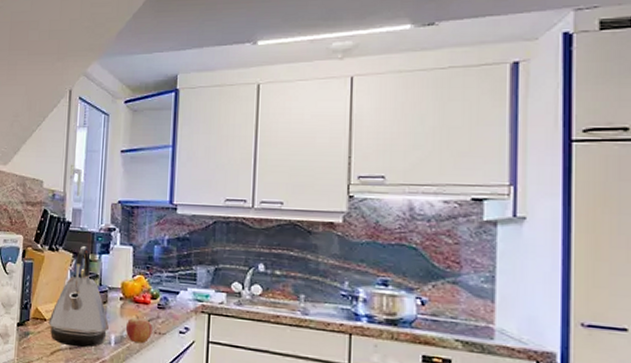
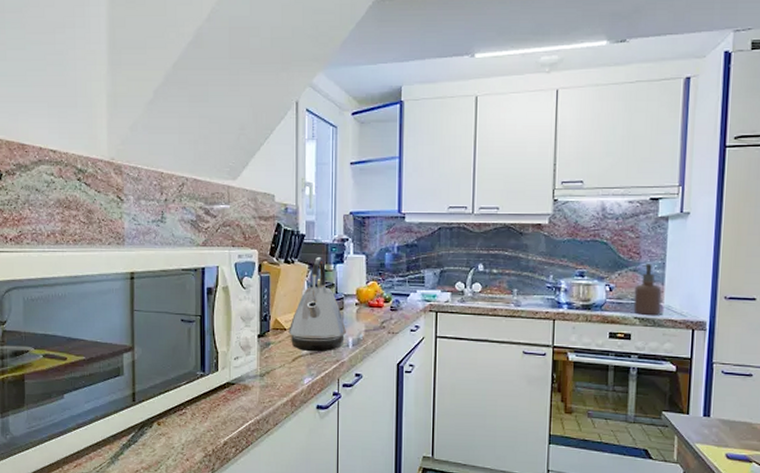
fruit: present [125,315,152,344] -> none [361,318,386,344]
soap dispenser: none [454,276,492,341] -> present [633,264,662,316]

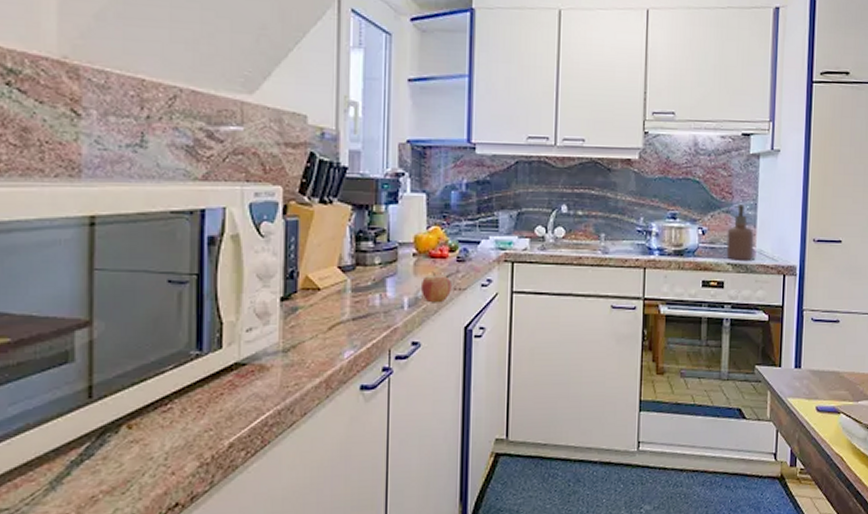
kettle: present [288,257,346,352] -> none [323,196,400,317]
fruit: none [361,318,386,344] -> present [420,271,451,303]

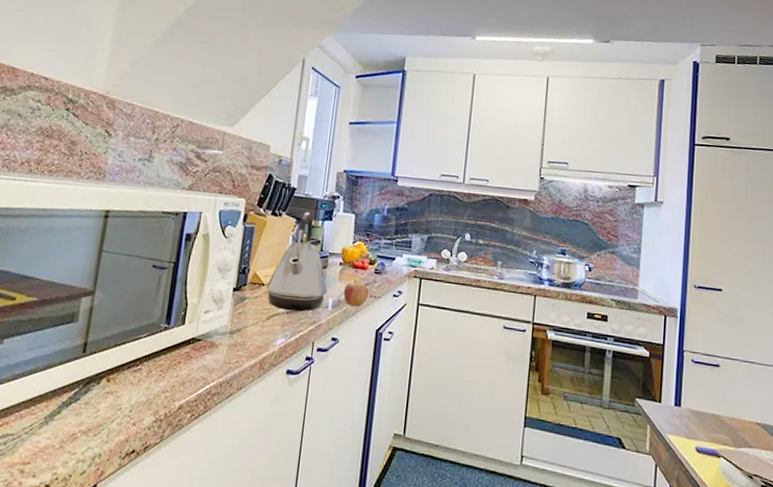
kettle: none [323,196,400,317] -> present [266,212,327,312]
soap dispenser: present [726,205,754,262] -> none [610,247,637,300]

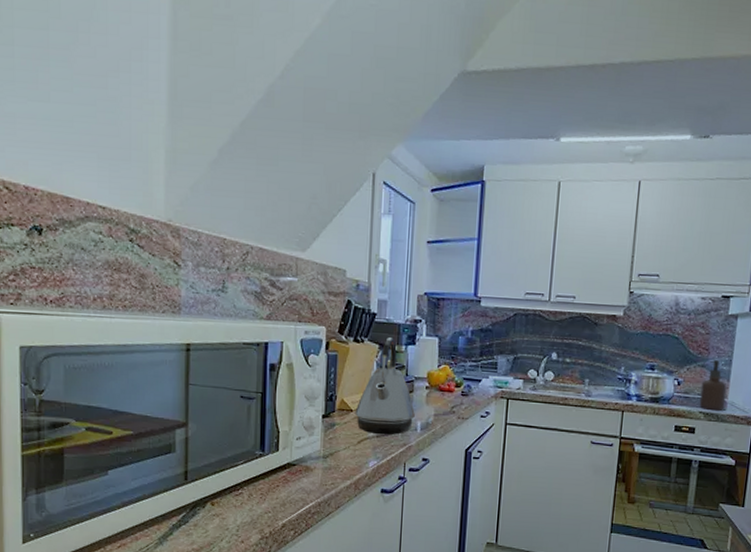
fruit: present [343,279,369,307] -> none [431,402,456,429]
soap dispenser: none [610,247,637,300] -> present [699,360,727,412]

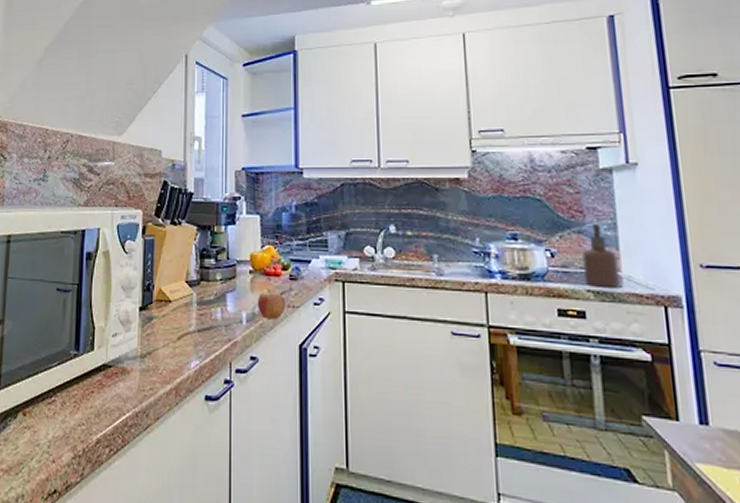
kettle: present [355,338,415,435] -> none [174,218,239,329]
fruit: none [431,402,456,429] -> present [257,288,285,320]

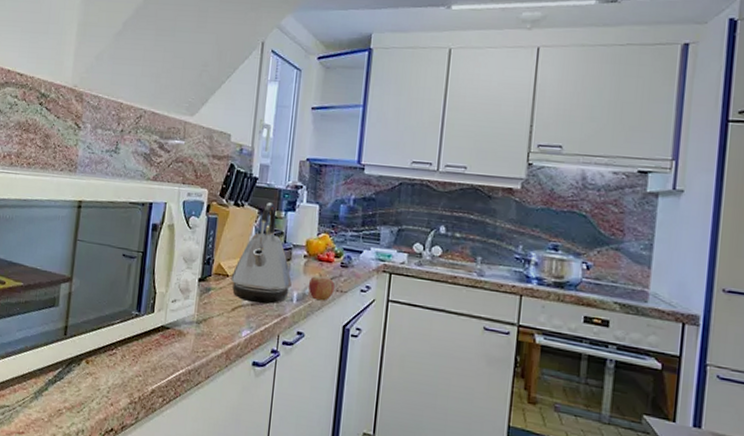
kettle: none [174,218,239,329] -> present [231,203,292,304]
soap dispenser: present [582,224,620,289] -> none [613,243,648,304]

